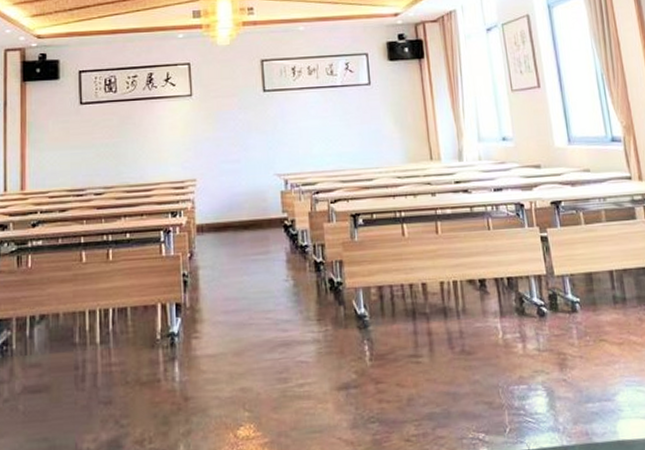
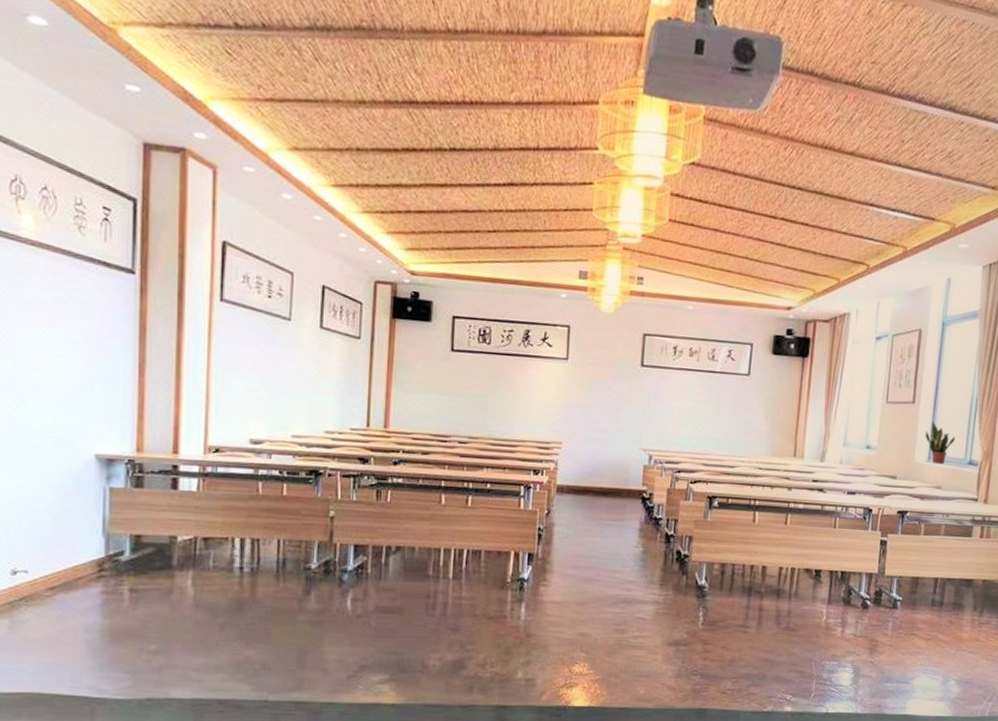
potted plant: none [559,102,591,147] -> present [925,421,955,465]

